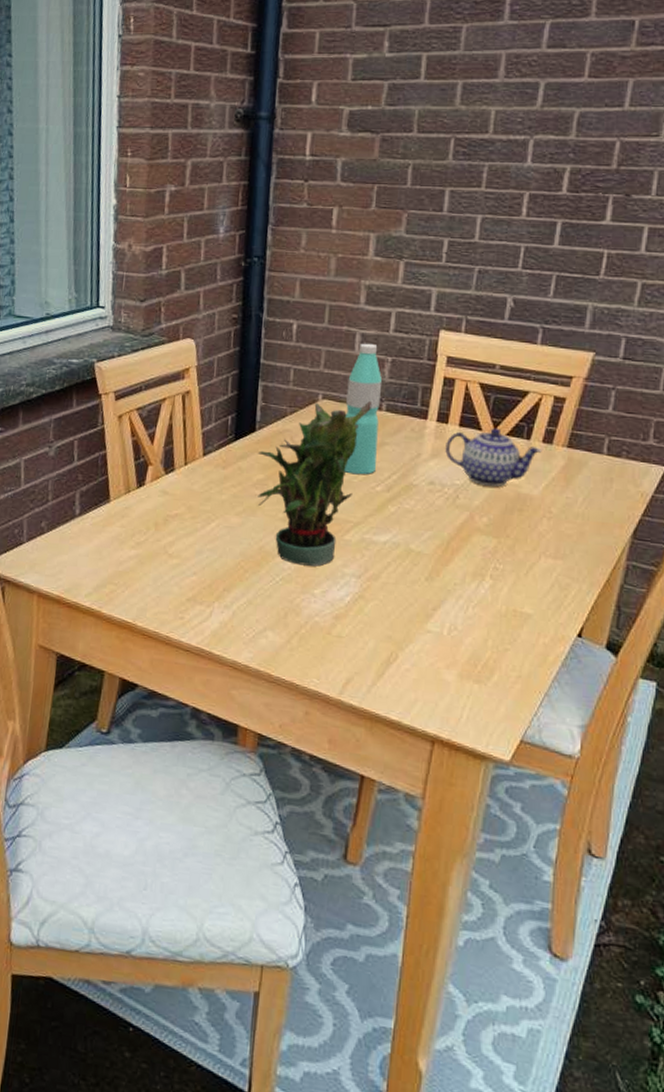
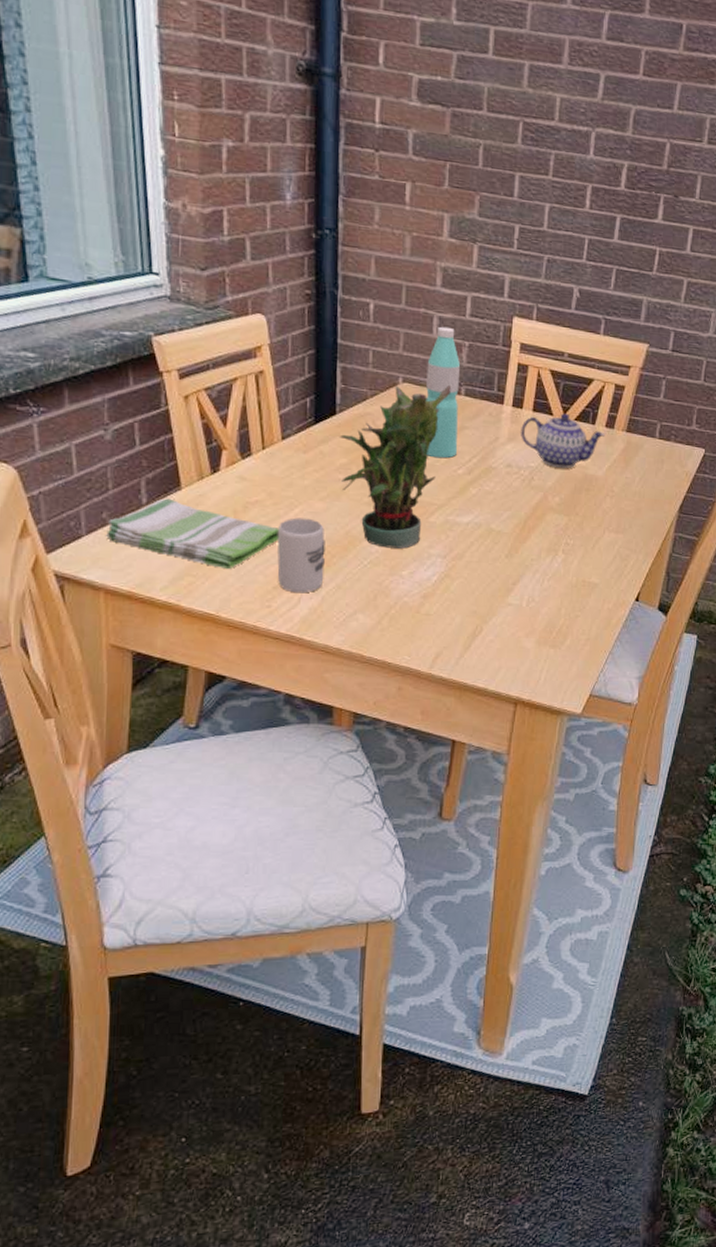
dish towel: none [42,510,195,579] -> present [105,498,279,569]
cup: none [192,531,239,607] -> present [277,517,325,593]

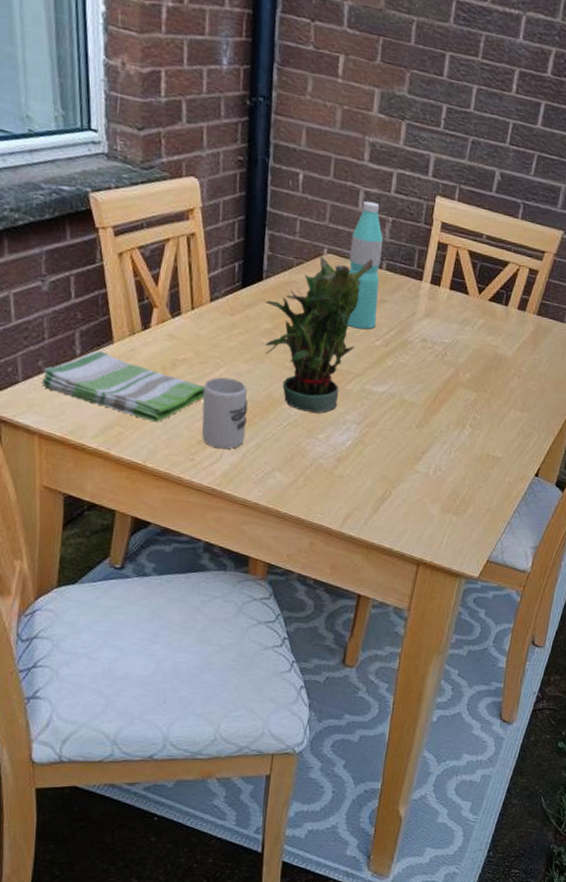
teapot: present [521,413,605,469] -> none [437,293,517,347]

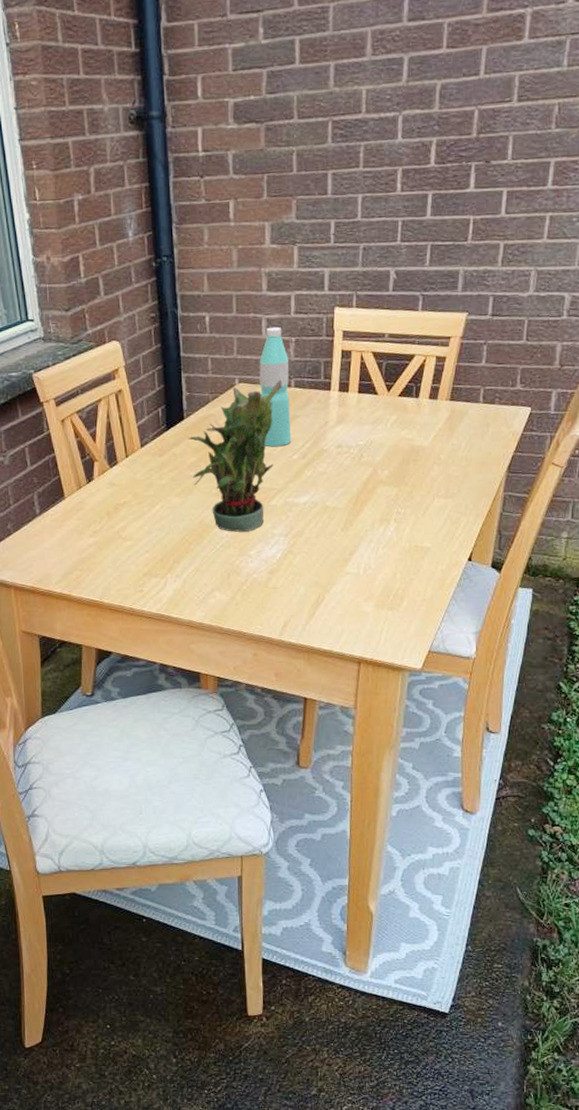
dish towel: present [40,351,204,422] -> none [11,507,144,562]
cup: present [201,377,248,450] -> none [143,512,184,578]

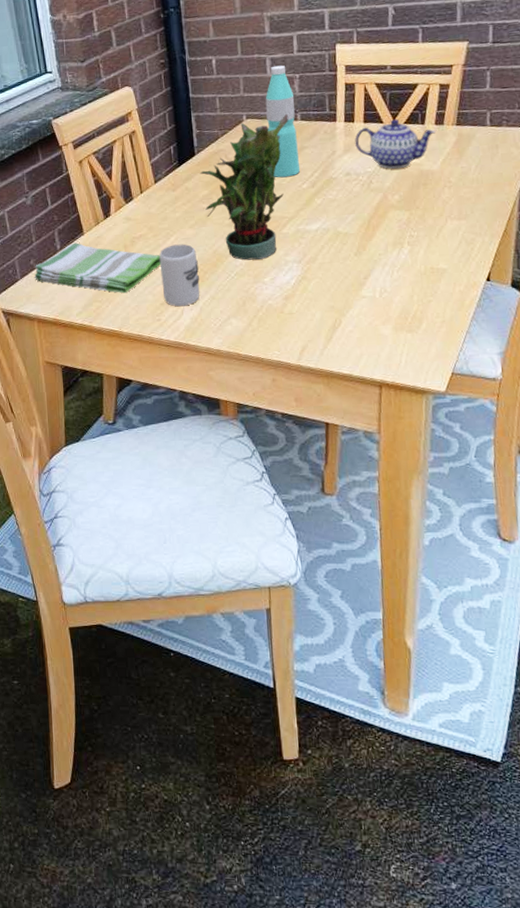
dish towel: none [11,507,144,562] -> present [34,243,161,293]
cup: none [143,512,184,578] -> present [159,244,200,307]
teapot: none [348,391,429,444] -> present [355,119,436,169]

